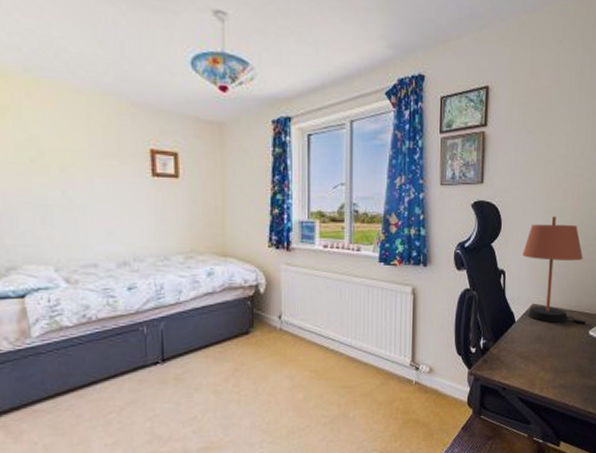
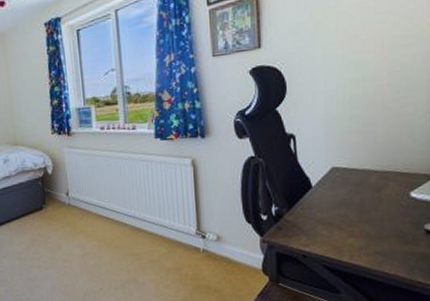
table lamp: present [522,216,587,324] -> none [315,71,406,186]

